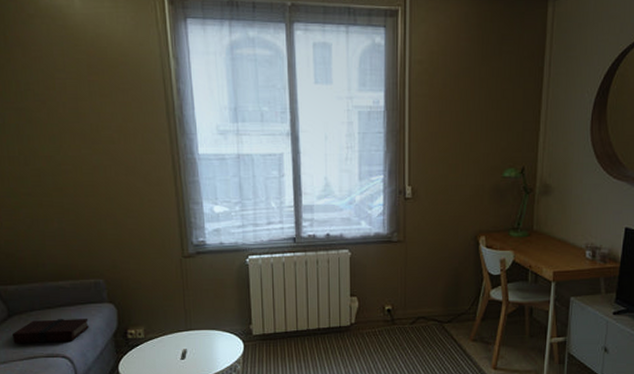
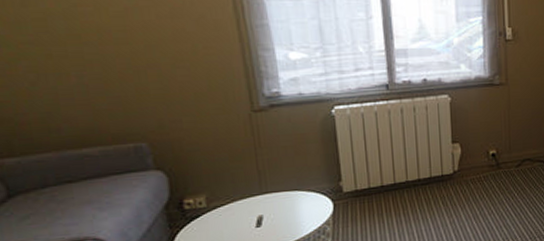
book: present [13,319,89,344] -> none [16,191,130,231]

